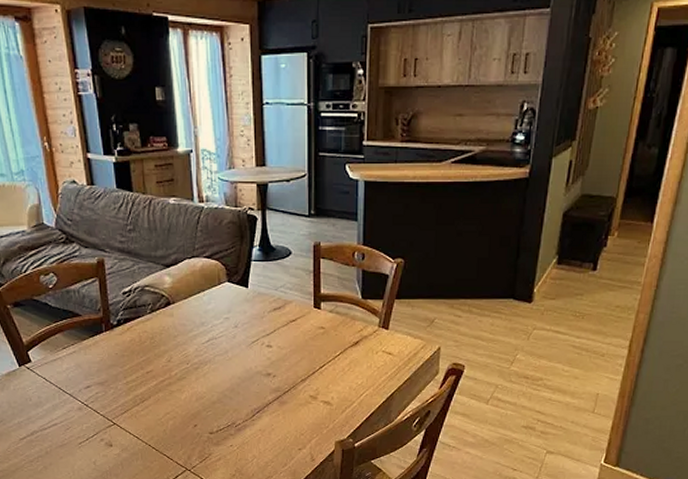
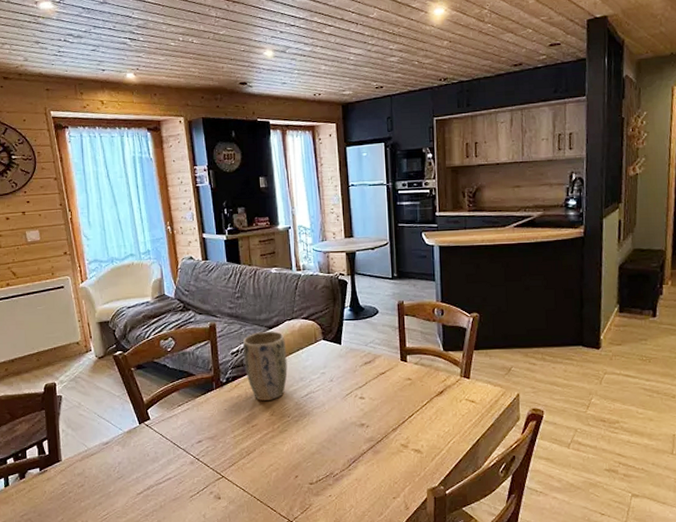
plant pot: none [135,269,187,345] -> present [242,331,288,401]

